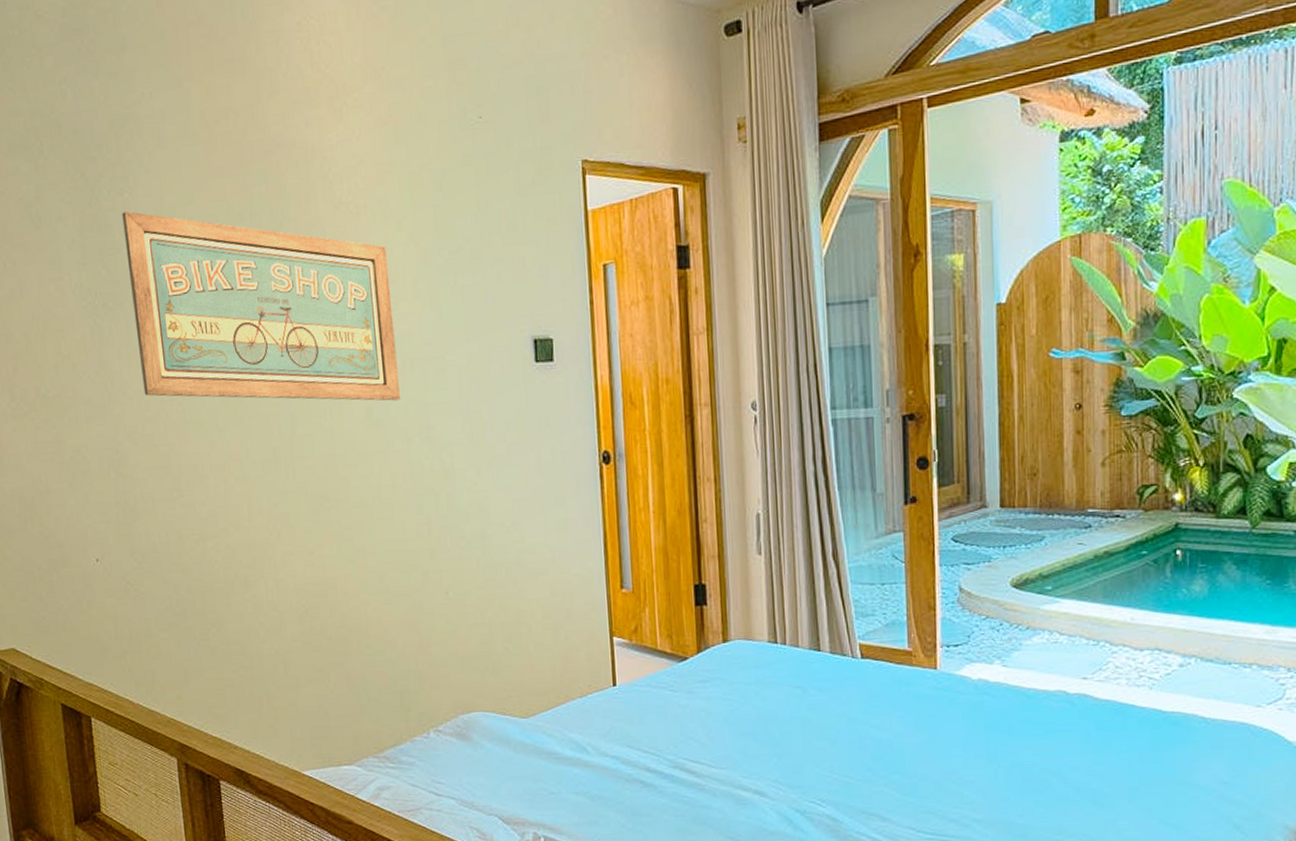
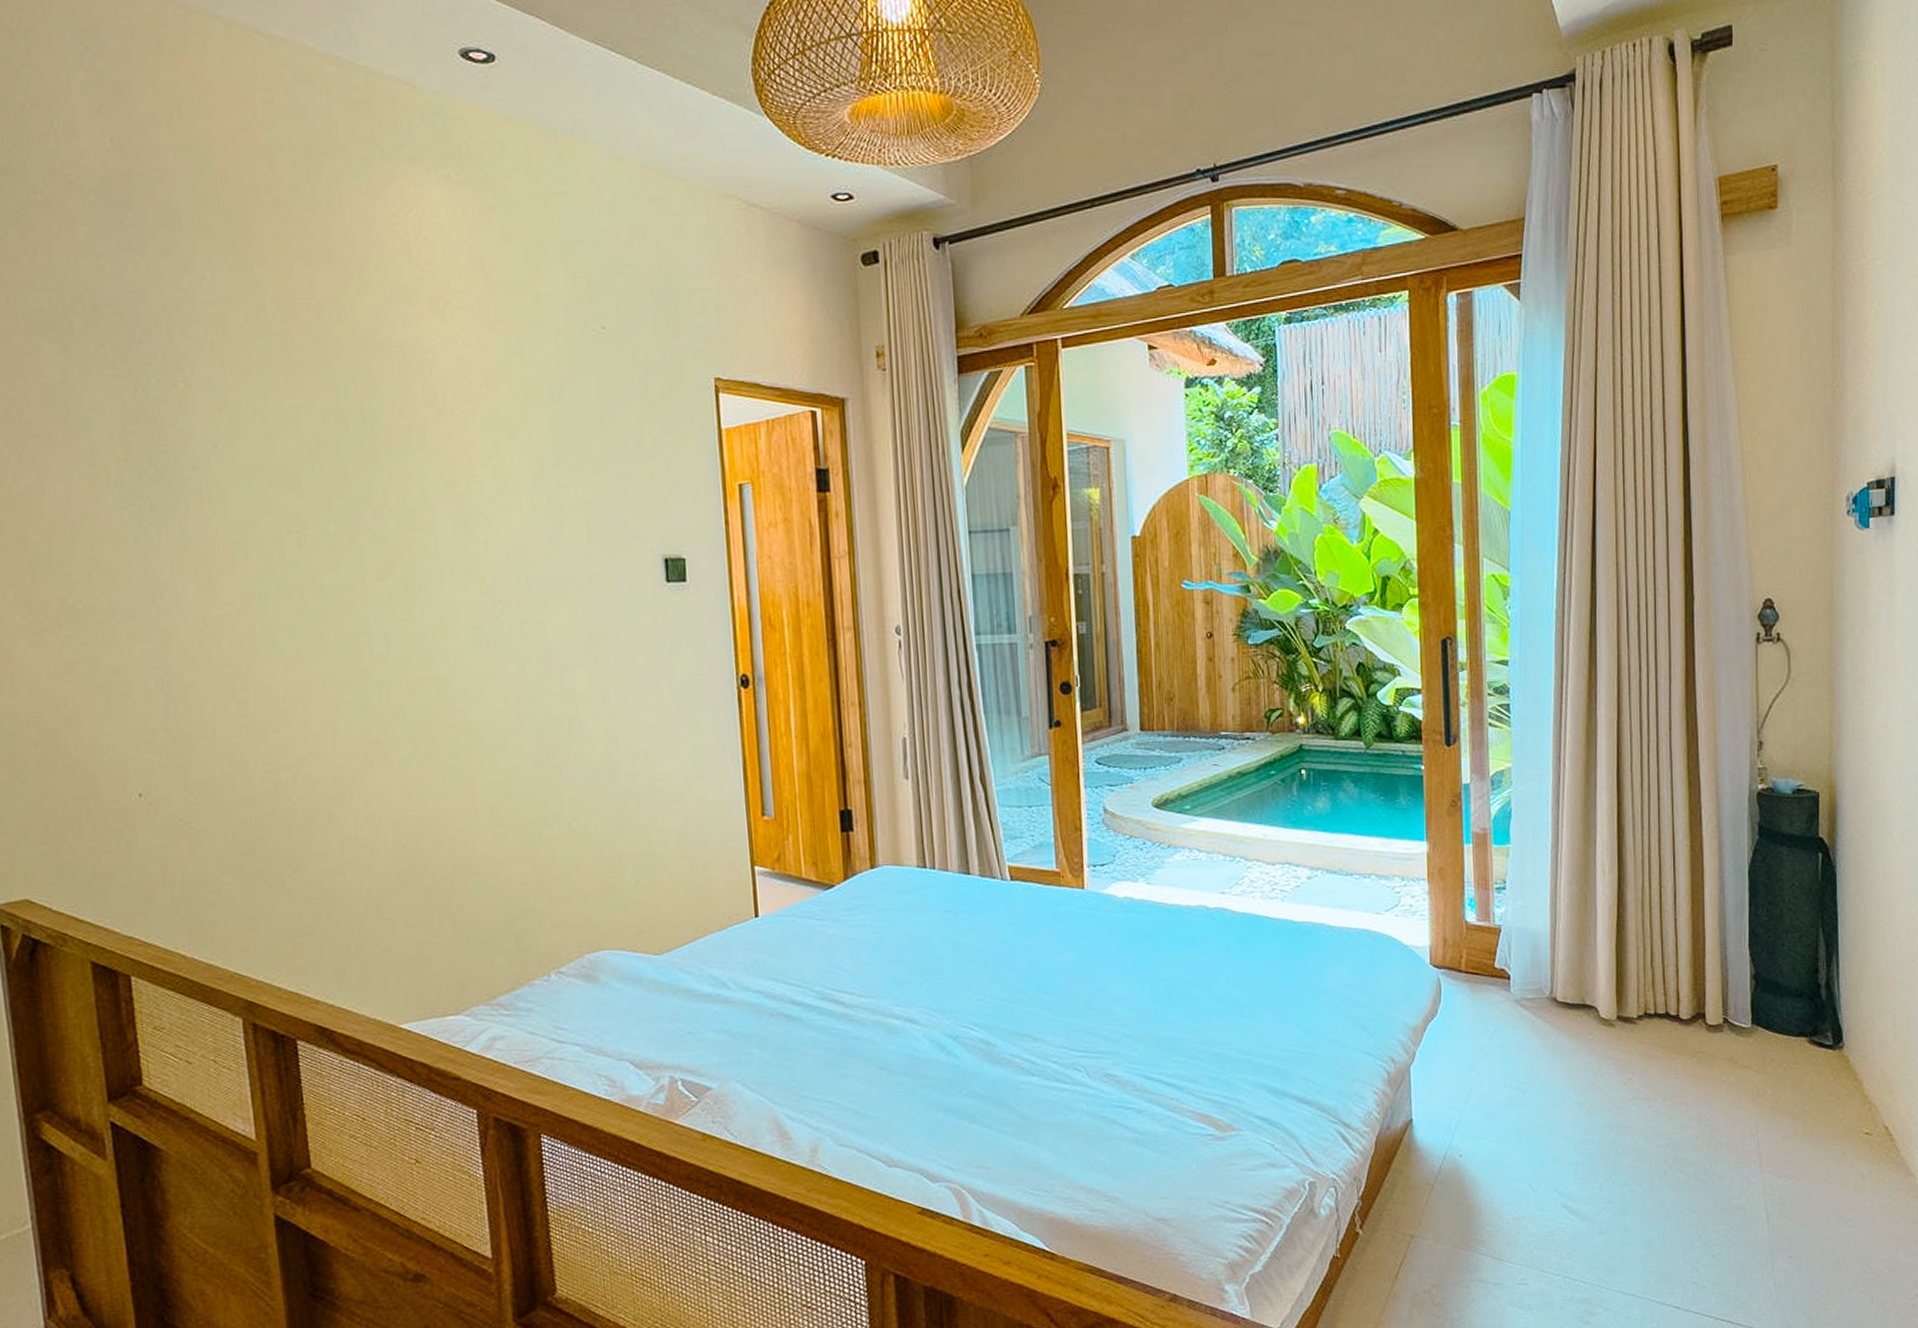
wall art: present [122,211,400,401] -> none [175,405,514,620]

